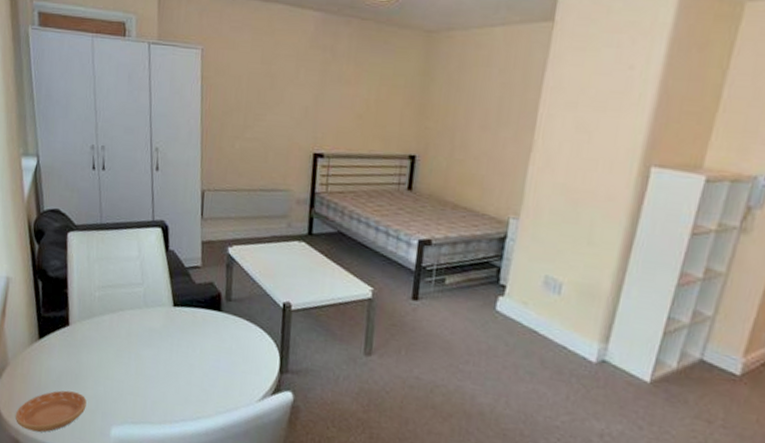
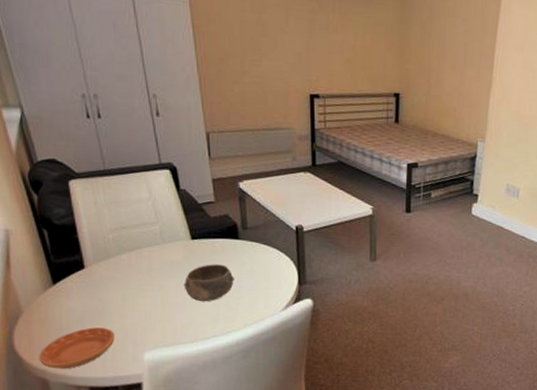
bowl: none [159,336,211,379] -> present [184,264,234,302]

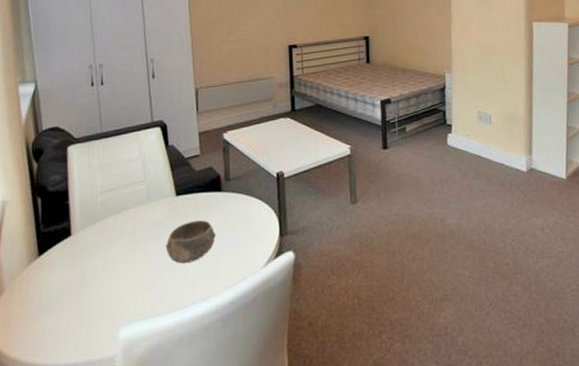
saucer: present [38,327,115,369] -> none [11,302,92,356]

